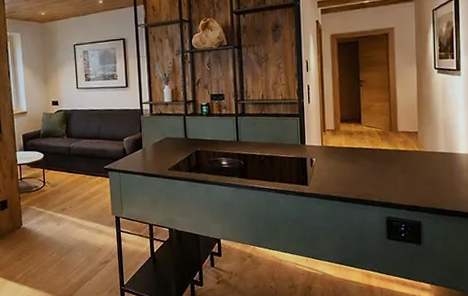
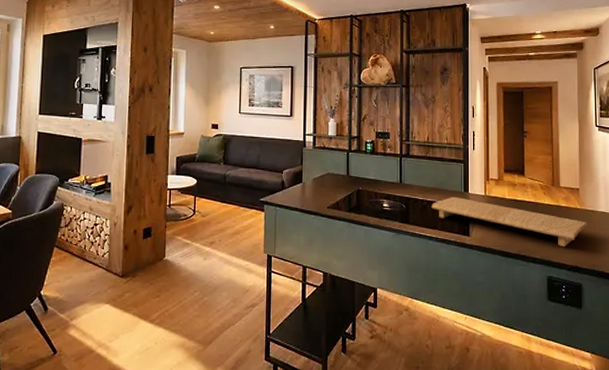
cutting board: none [269,149,426,189] -> present [431,196,587,247]

